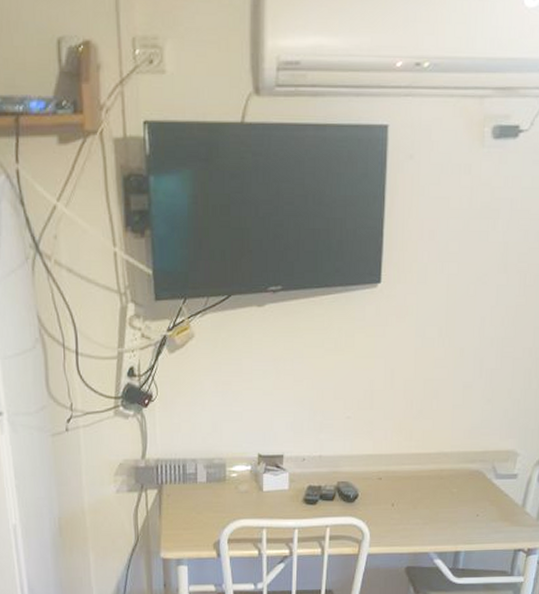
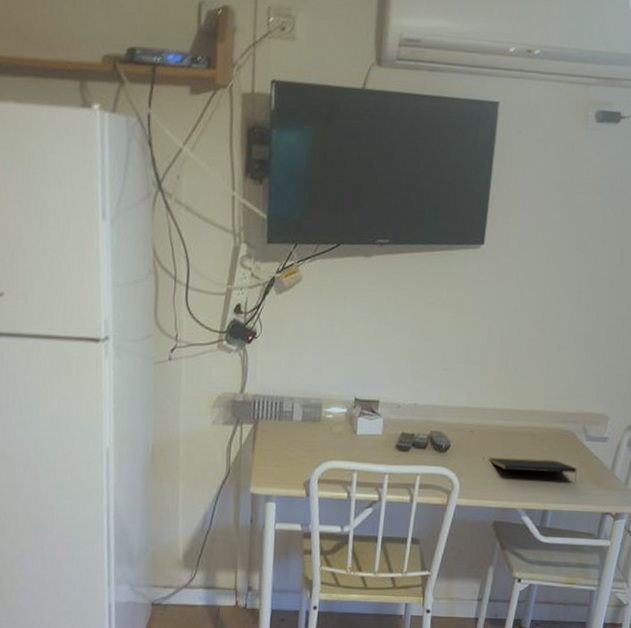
notepad: none [398,501,488,521] -> present [489,457,577,482]

